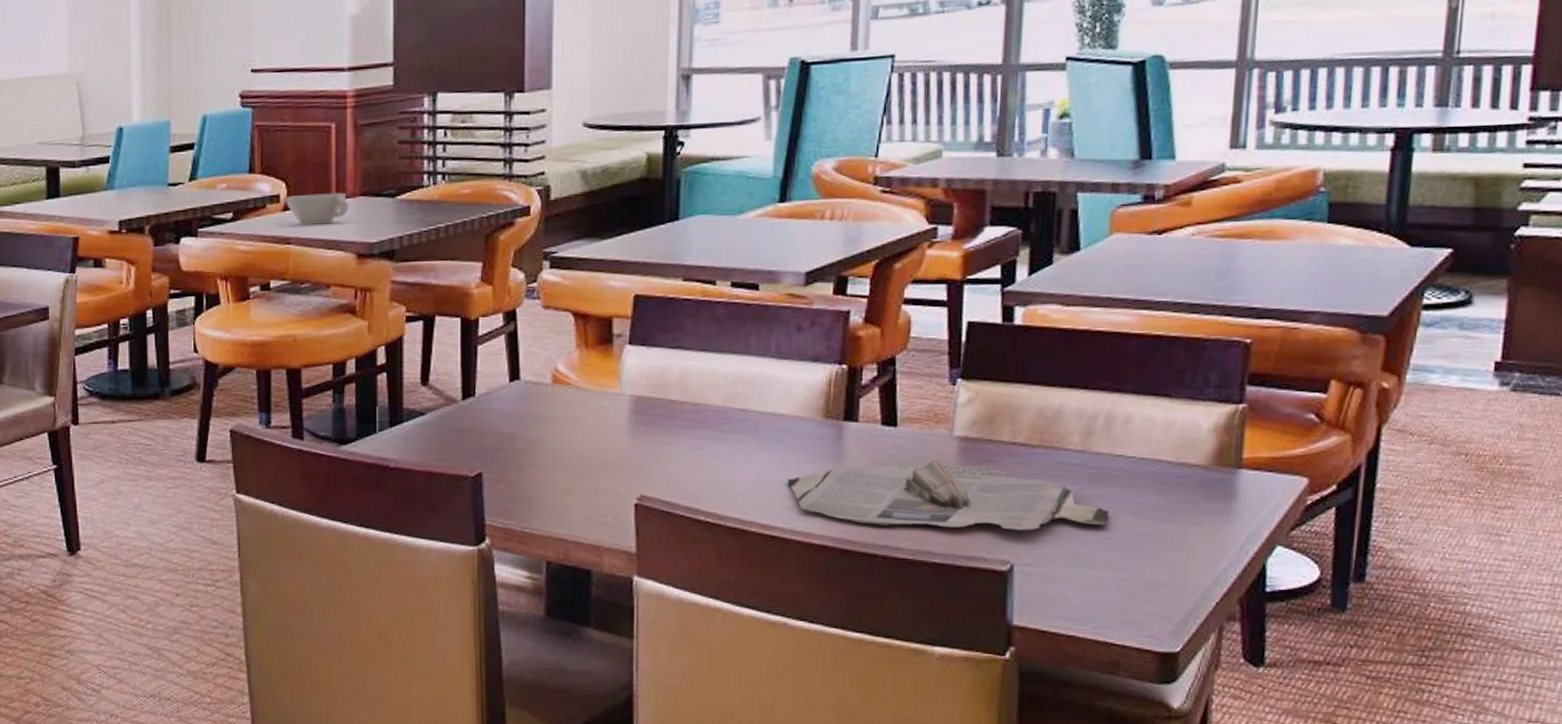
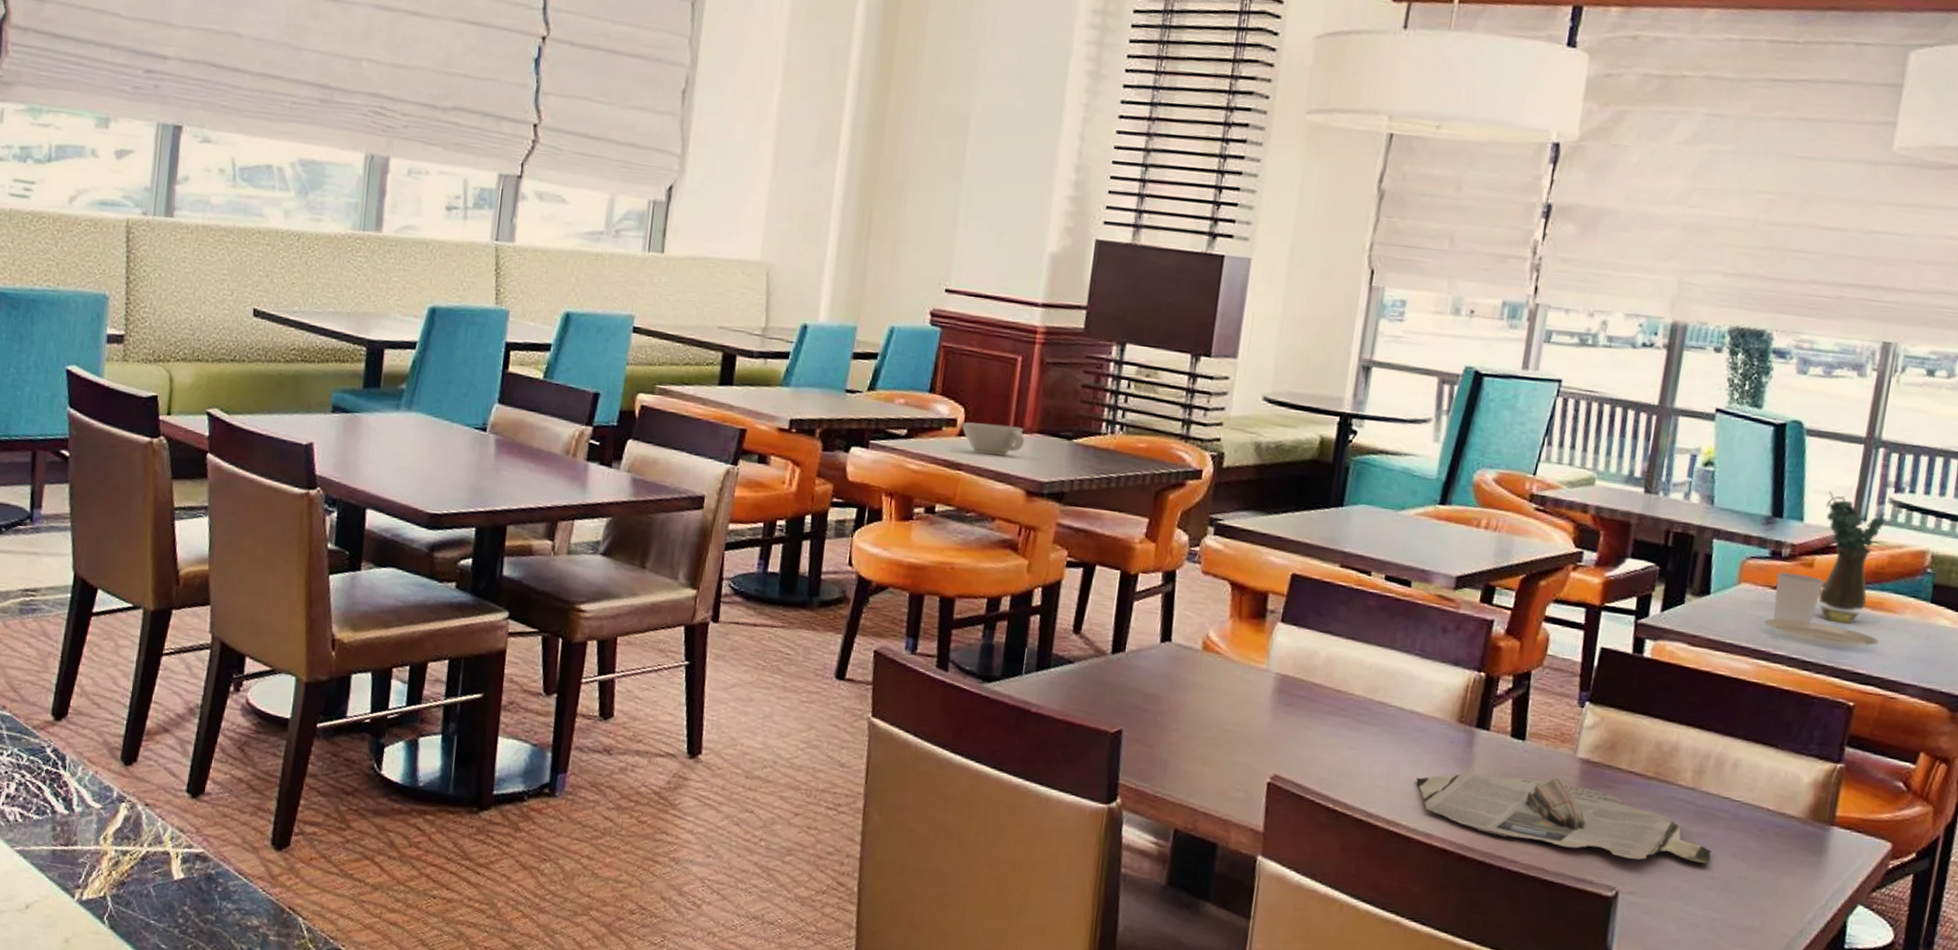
plate: none [1143,262,1274,286] -> present [1764,618,1880,650]
dixie cup: none [1151,215,1206,266] -> present [1773,572,1825,623]
vase: none [1199,123,1268,260] -> present [1818,491,1885,625]

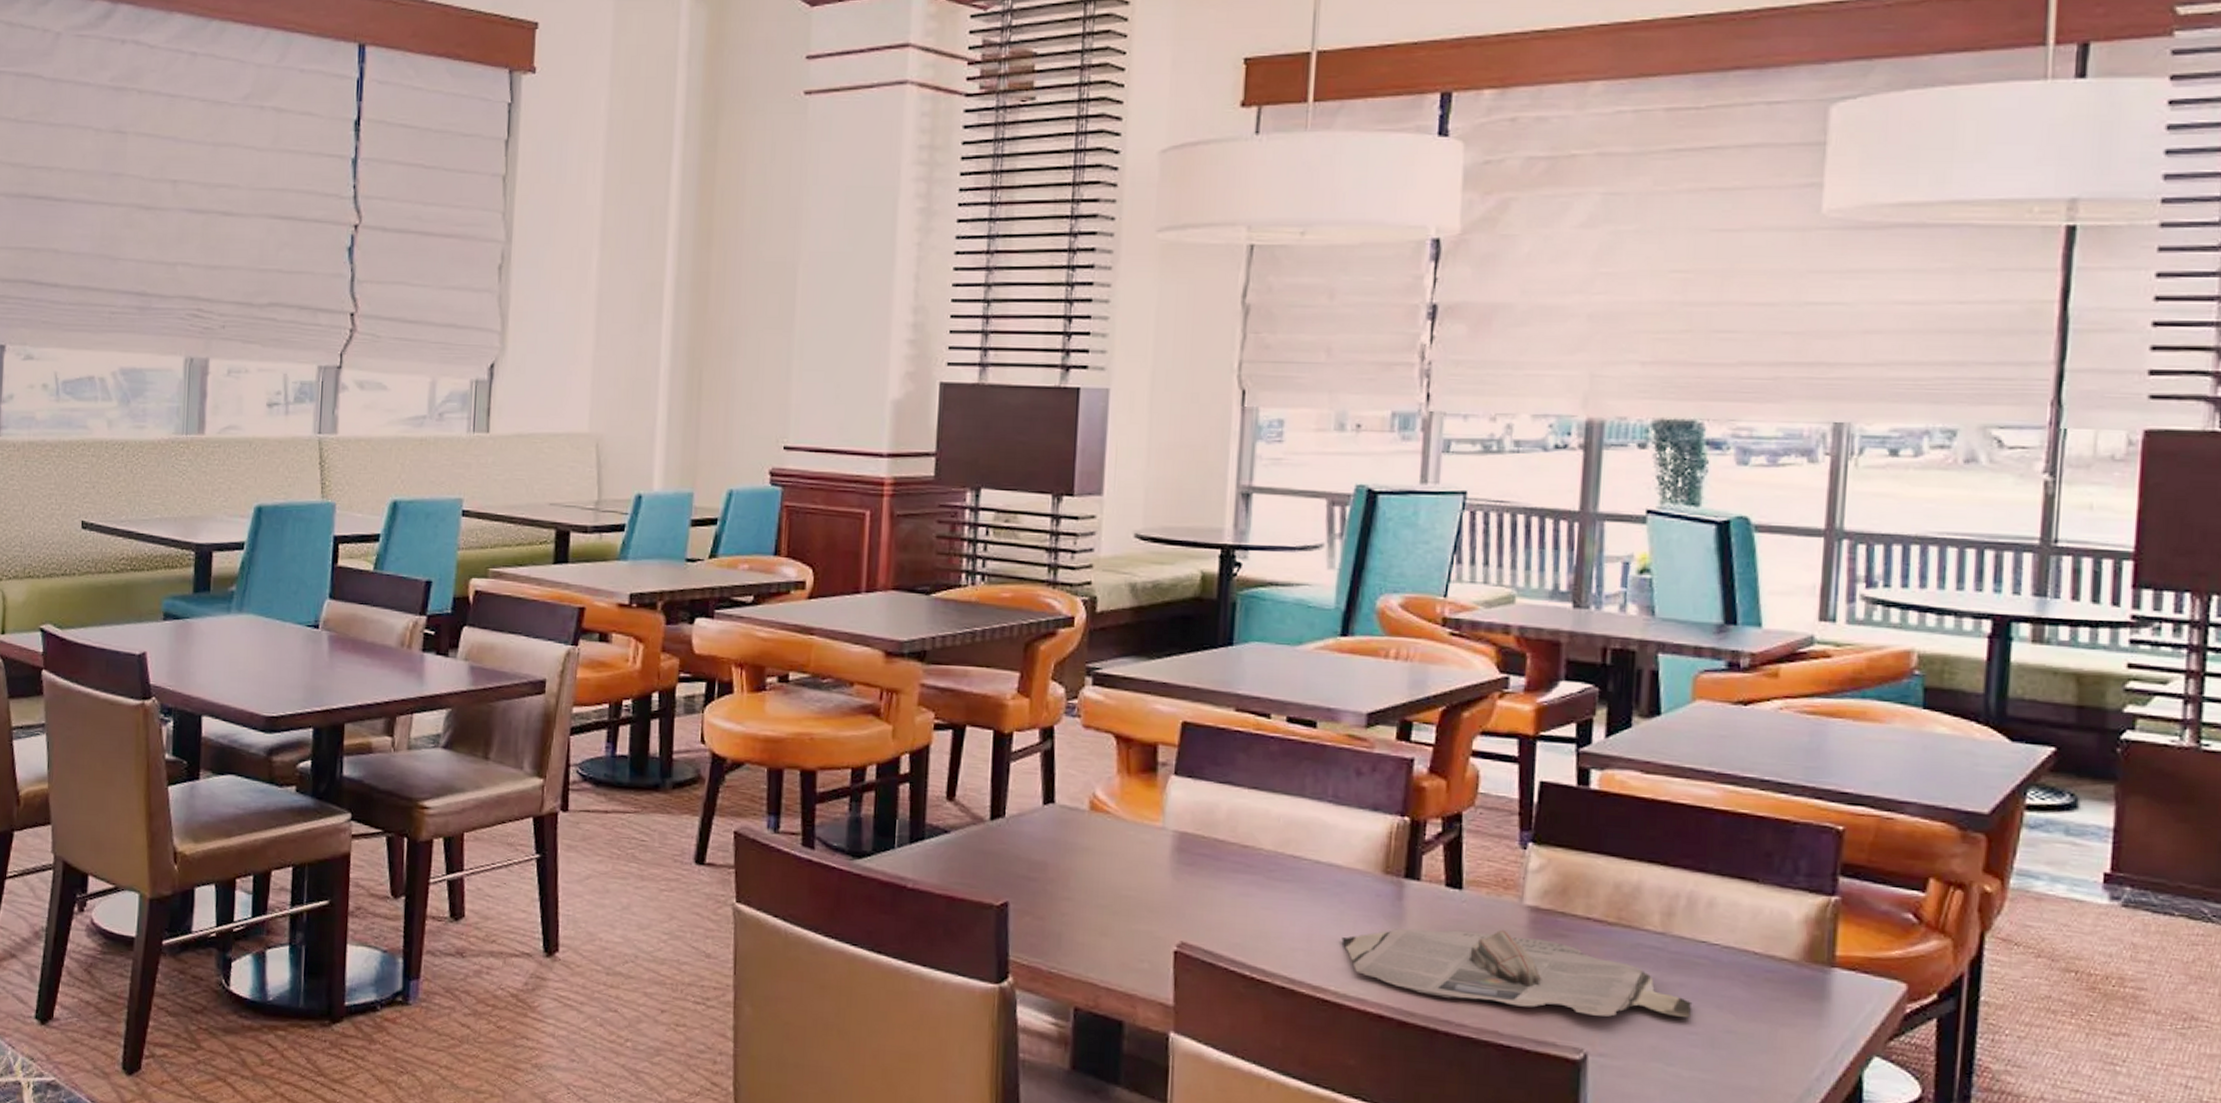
cup: present [961,422,1025,456] -> none [810,583,879,617]
plate: present [1764,618,1880,650] -> none [1728,736,1867,767]
dixie cup: present [1773,572,1825,623] -> none [1737,685,1795,739]
vase: present [1818,491,1885,625] -> none [1786,592,1859,739]

